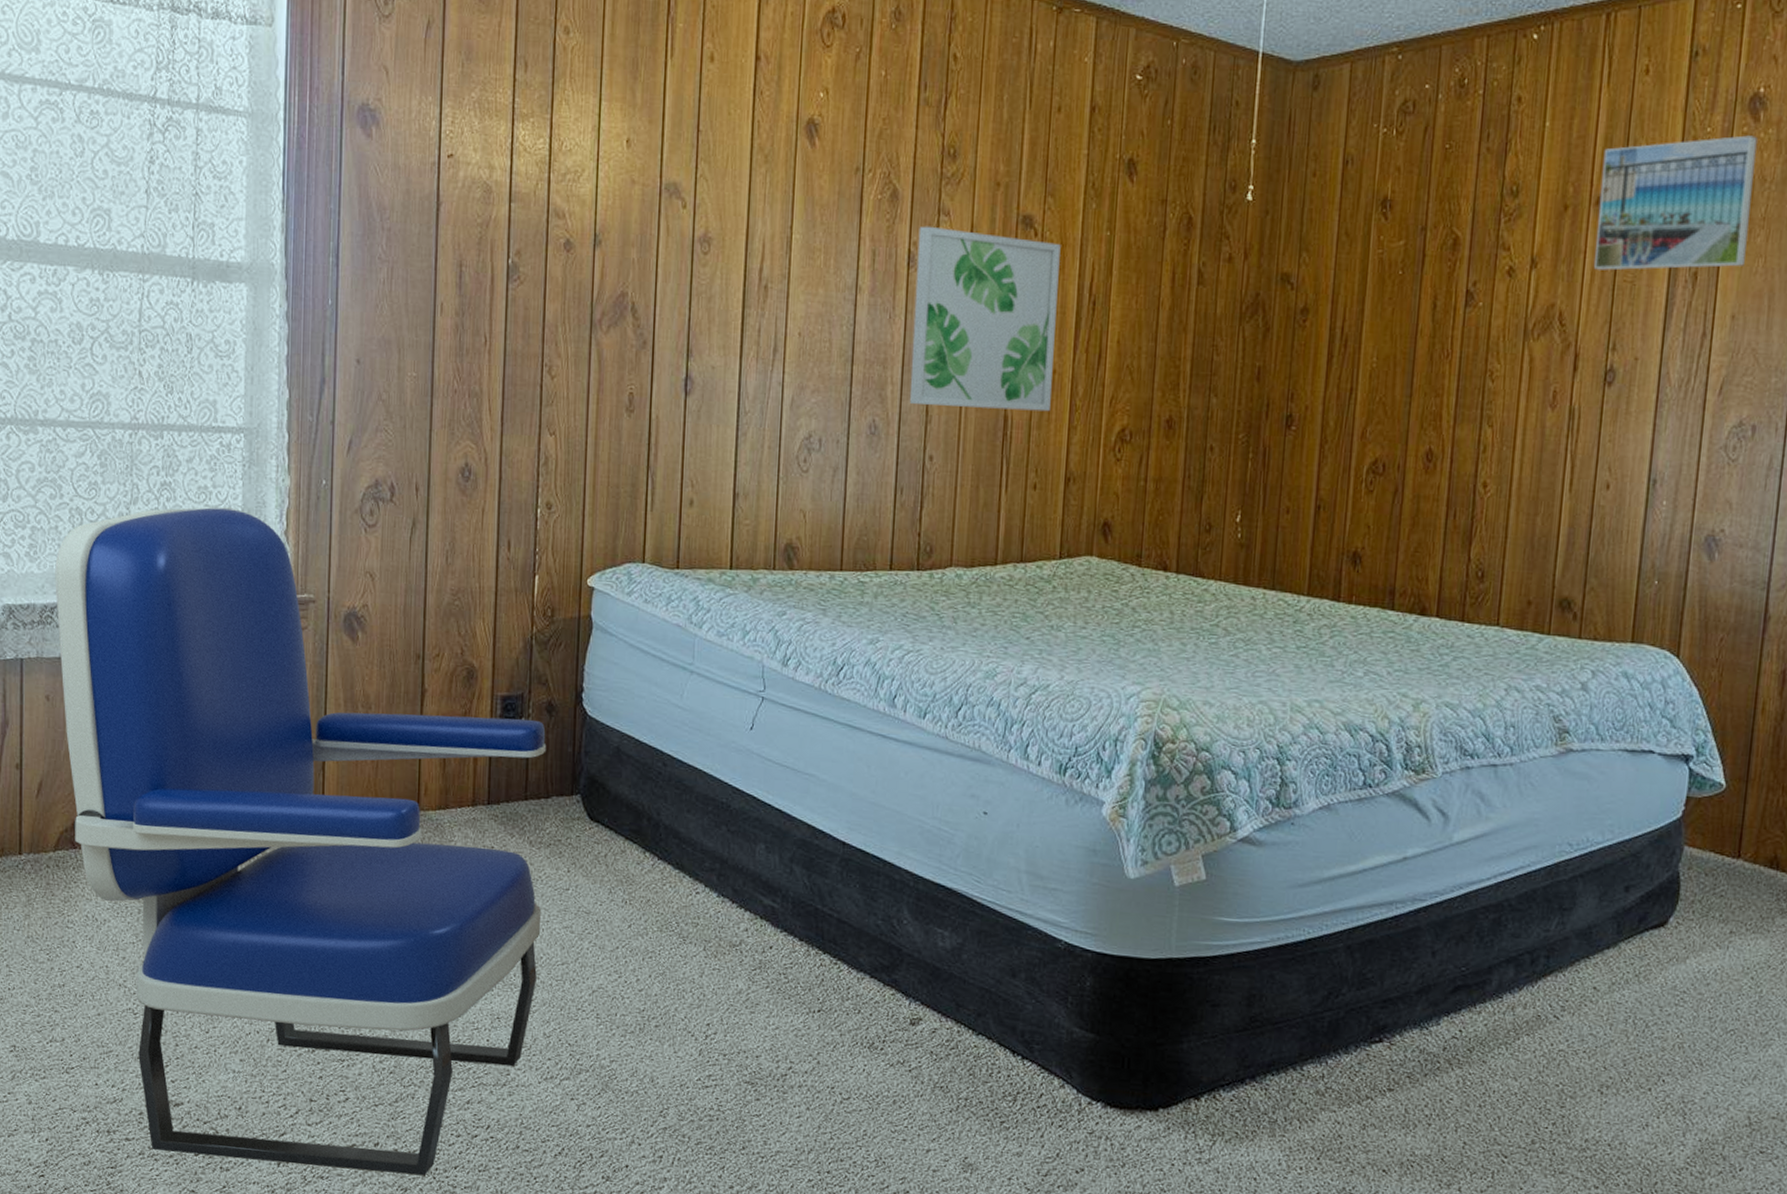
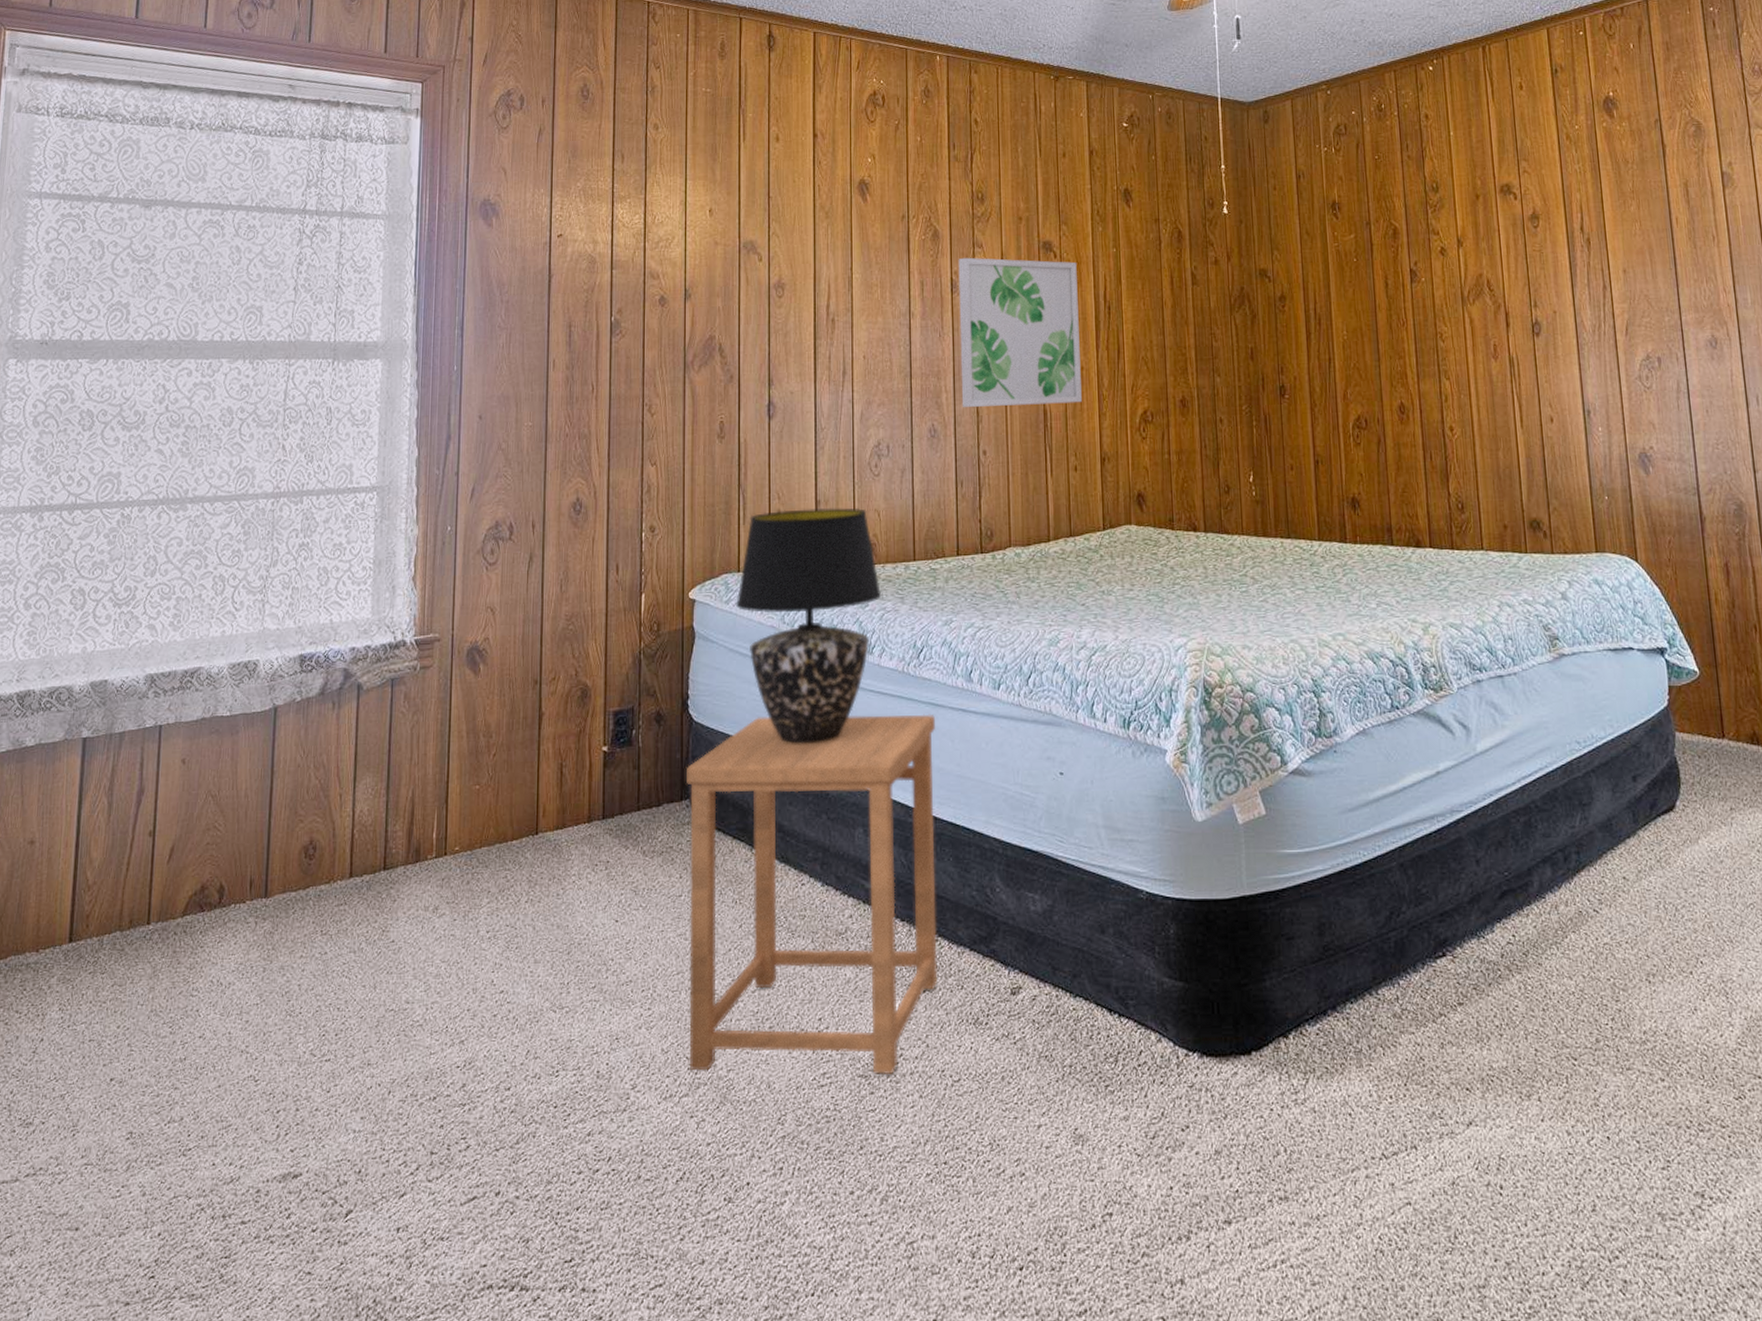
armchair: present [55,507,547,1176] -> none [196,560,657,1230]
side table: none [571,719,851,1085] -> present [687,714,938,1076]
table lamp: none [639,499,802,753] -> present [736,507,882,744]
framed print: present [1594,135,1757,271] -> none [1499,129,1625,244]

